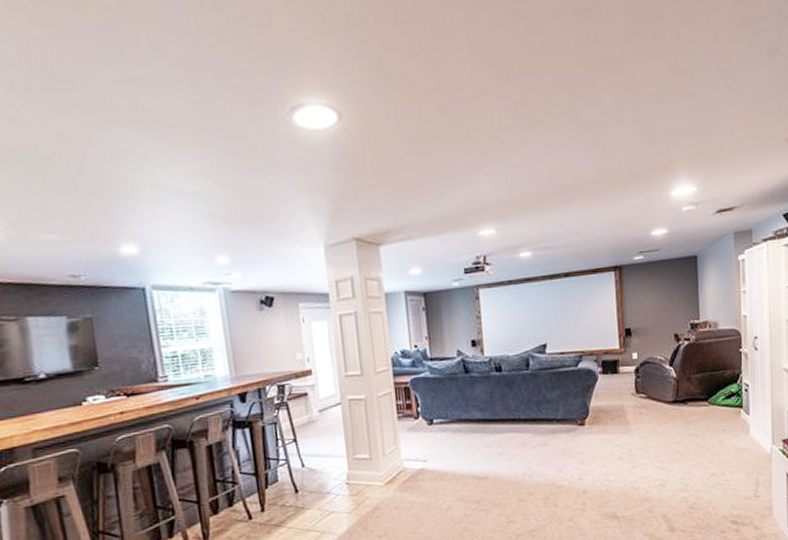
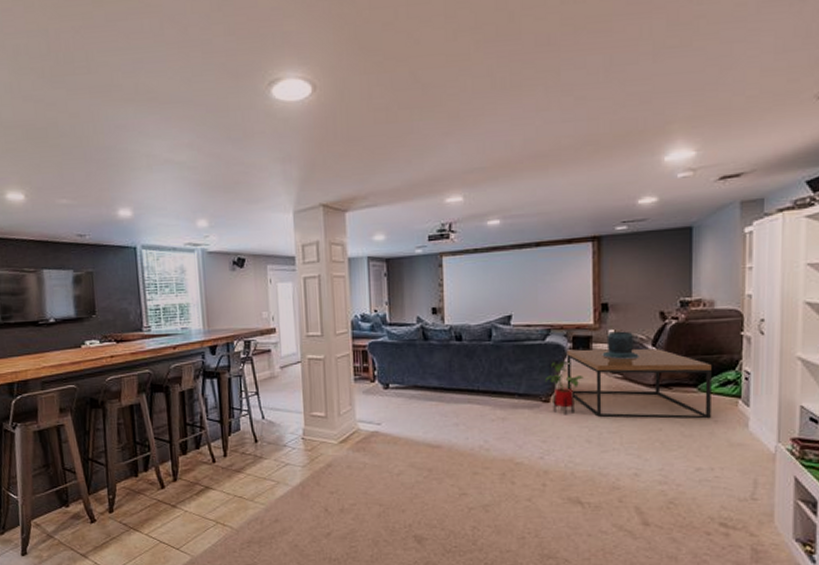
house plant: none [580,384,613,436] -> present [545,360,583,415]
coffee table: none [597,368,720,436] -> present [566,349,712,419]
decorative urn: none [628,353,659,380] -> present [602,331,639,359]

